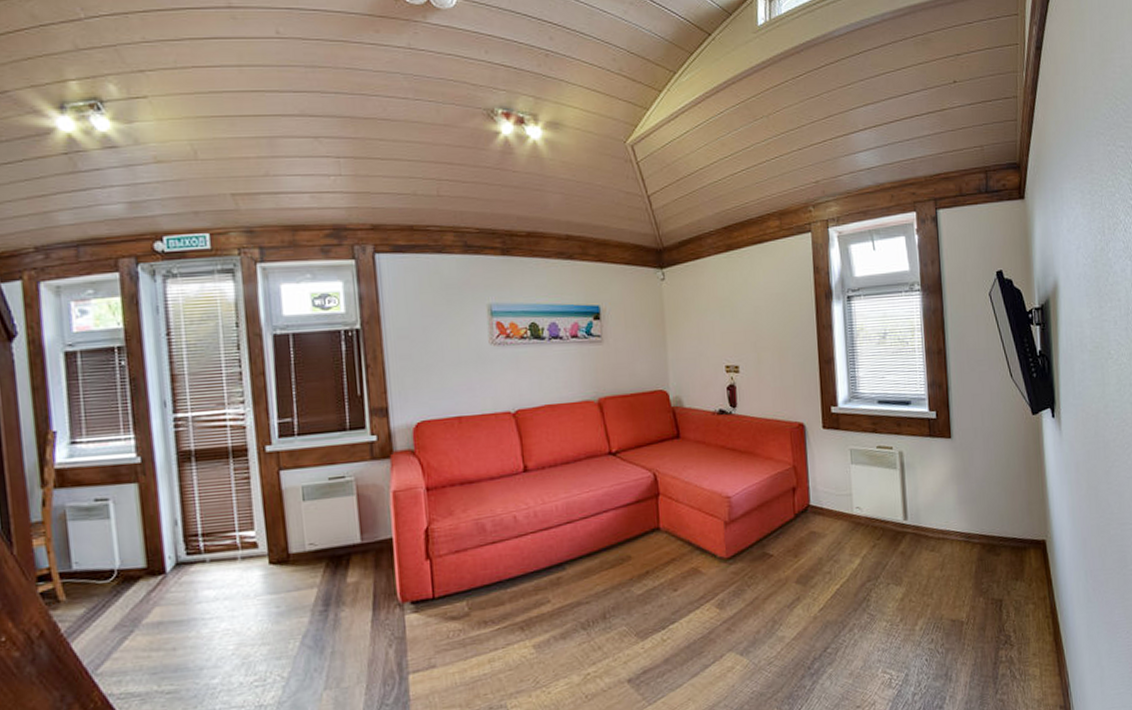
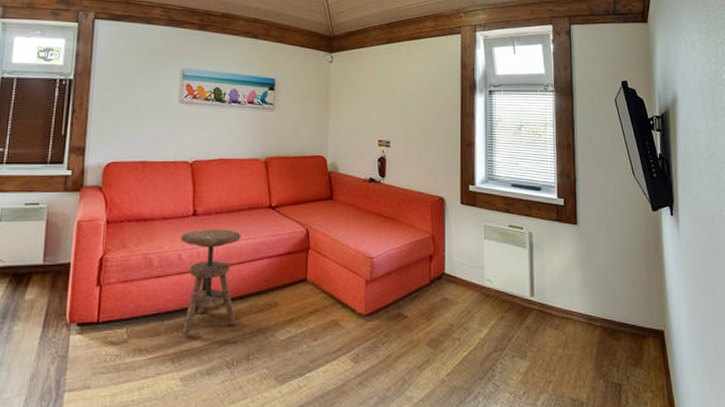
side table: none [513,482,587,601] -> present [180,229,241,335]

